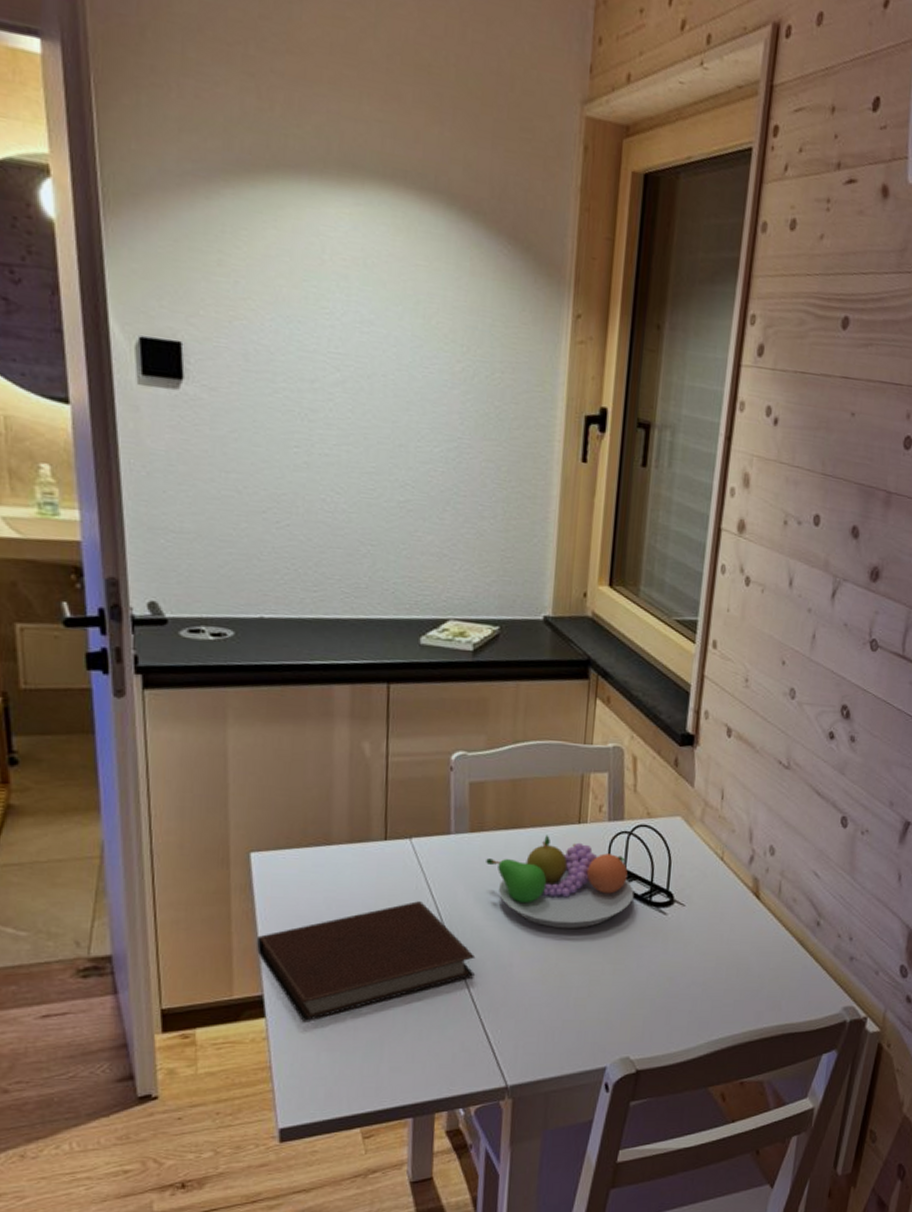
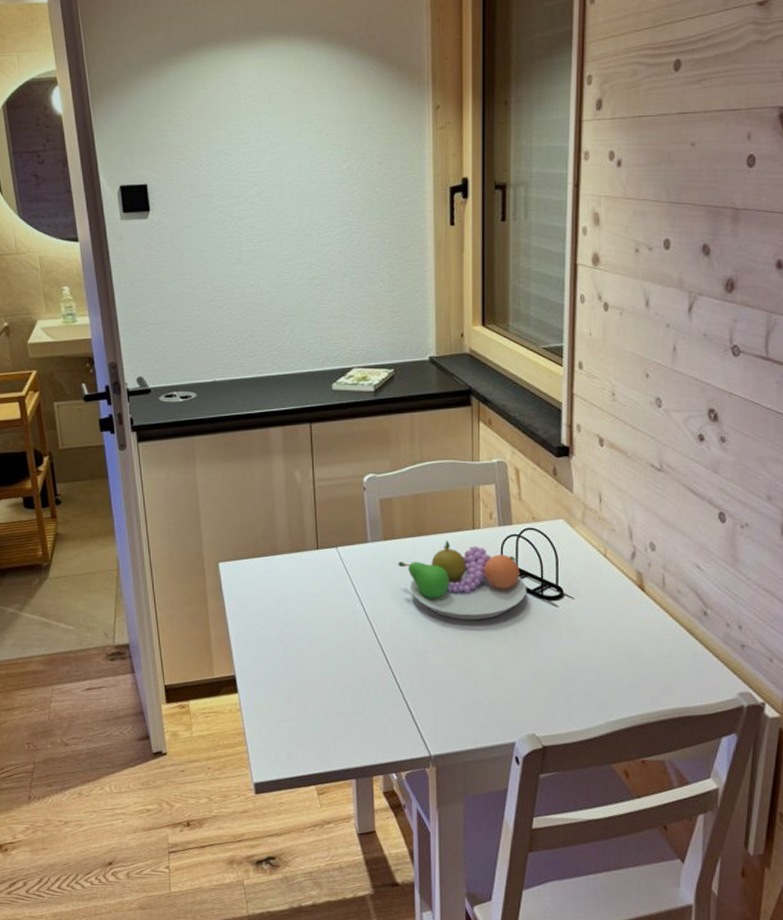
notebook: present [257,901,476,1023] -> none [228,599,396,698]

